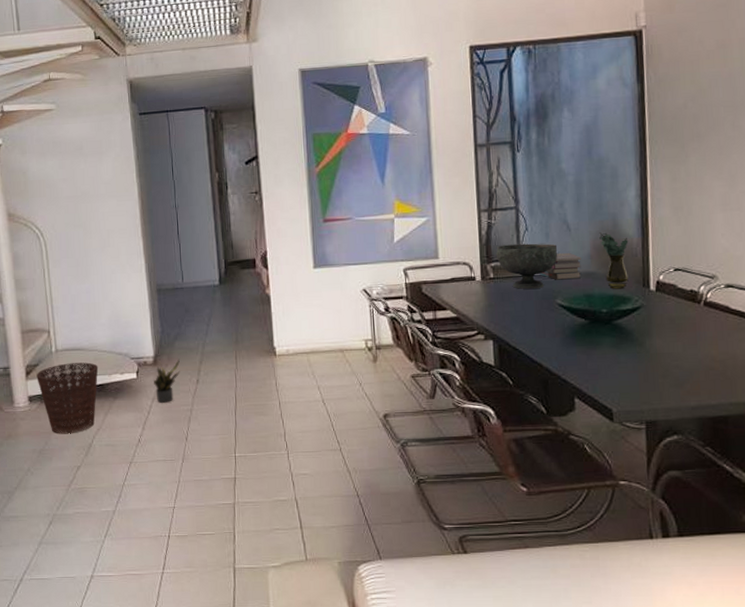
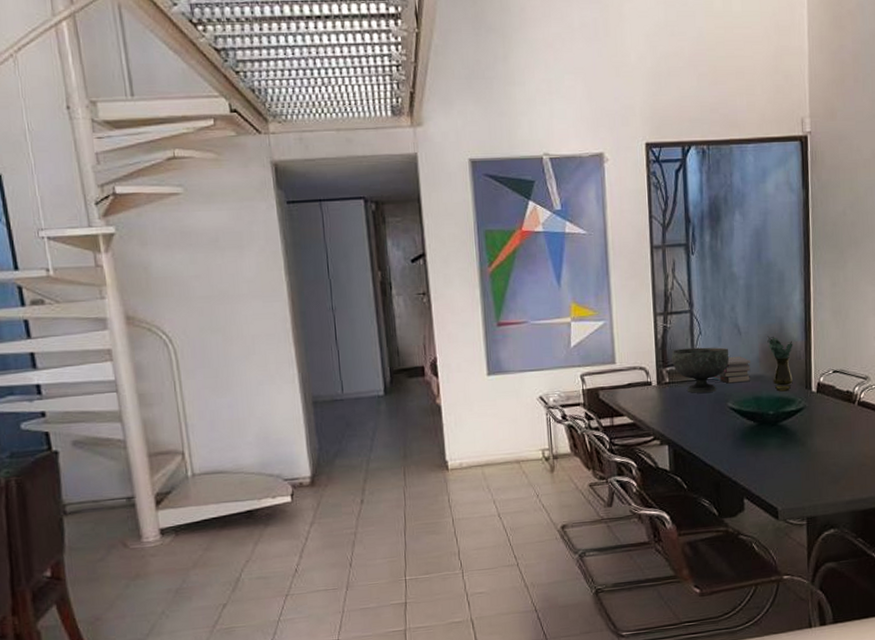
basket: present [36,362,99,434] -> none [169,486,246,570]
potted plant: present [154,359,180,403] -> none [311,478,342,527]

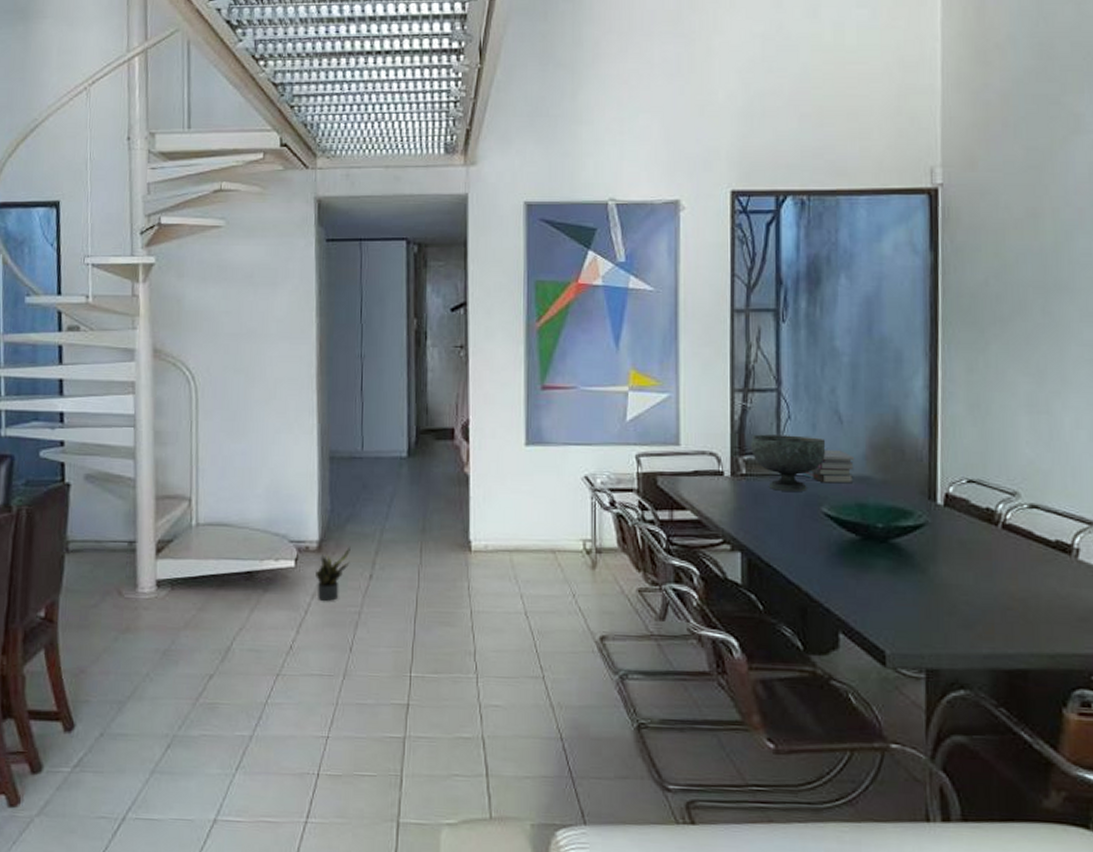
potted plant: none [311,478,342,527] -> present [316,546,351,601]
vase: present [767,336,793,392] -> none [877,428,913,500]

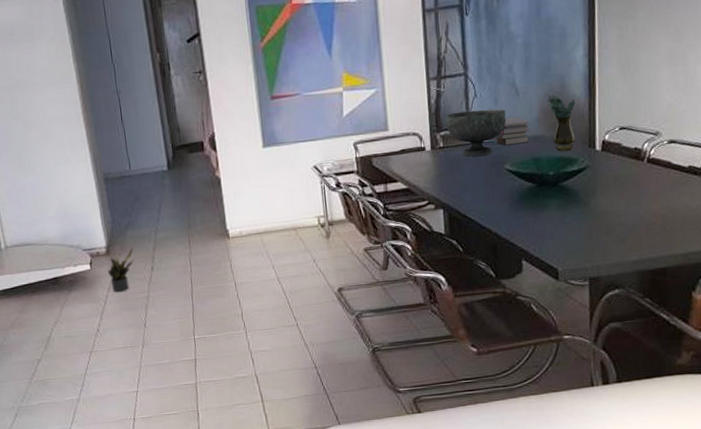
vase: none [877,428,913,500] -> present [547,94,576,152]

